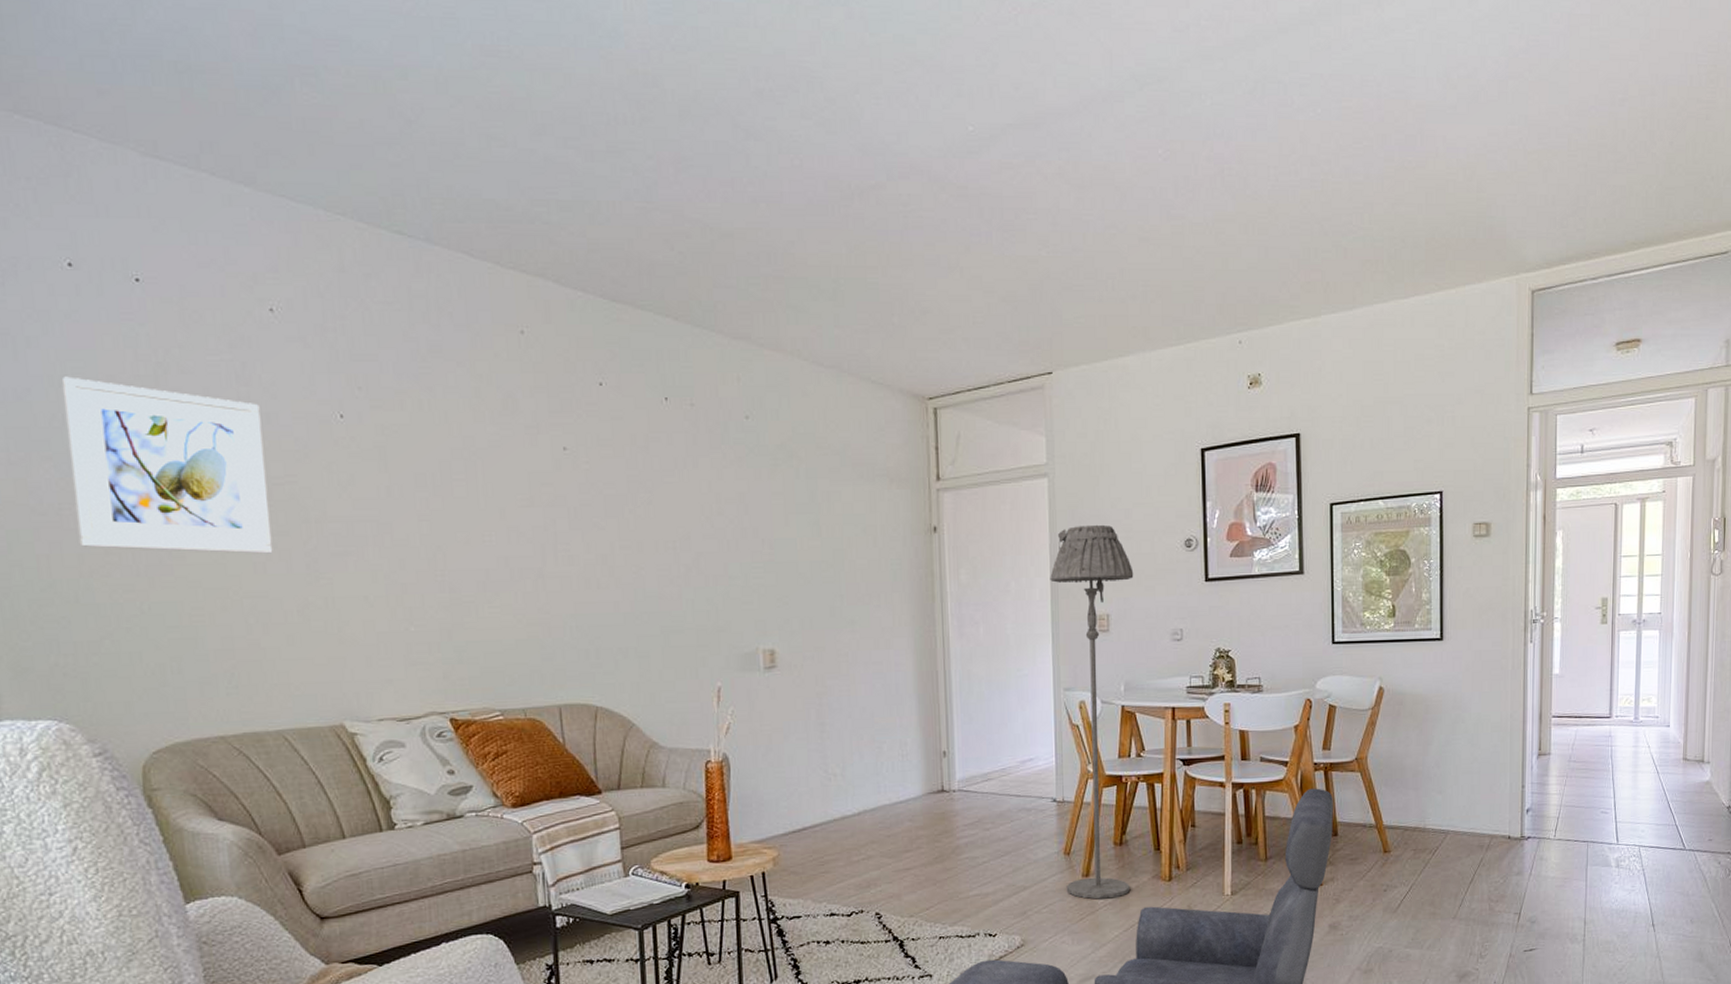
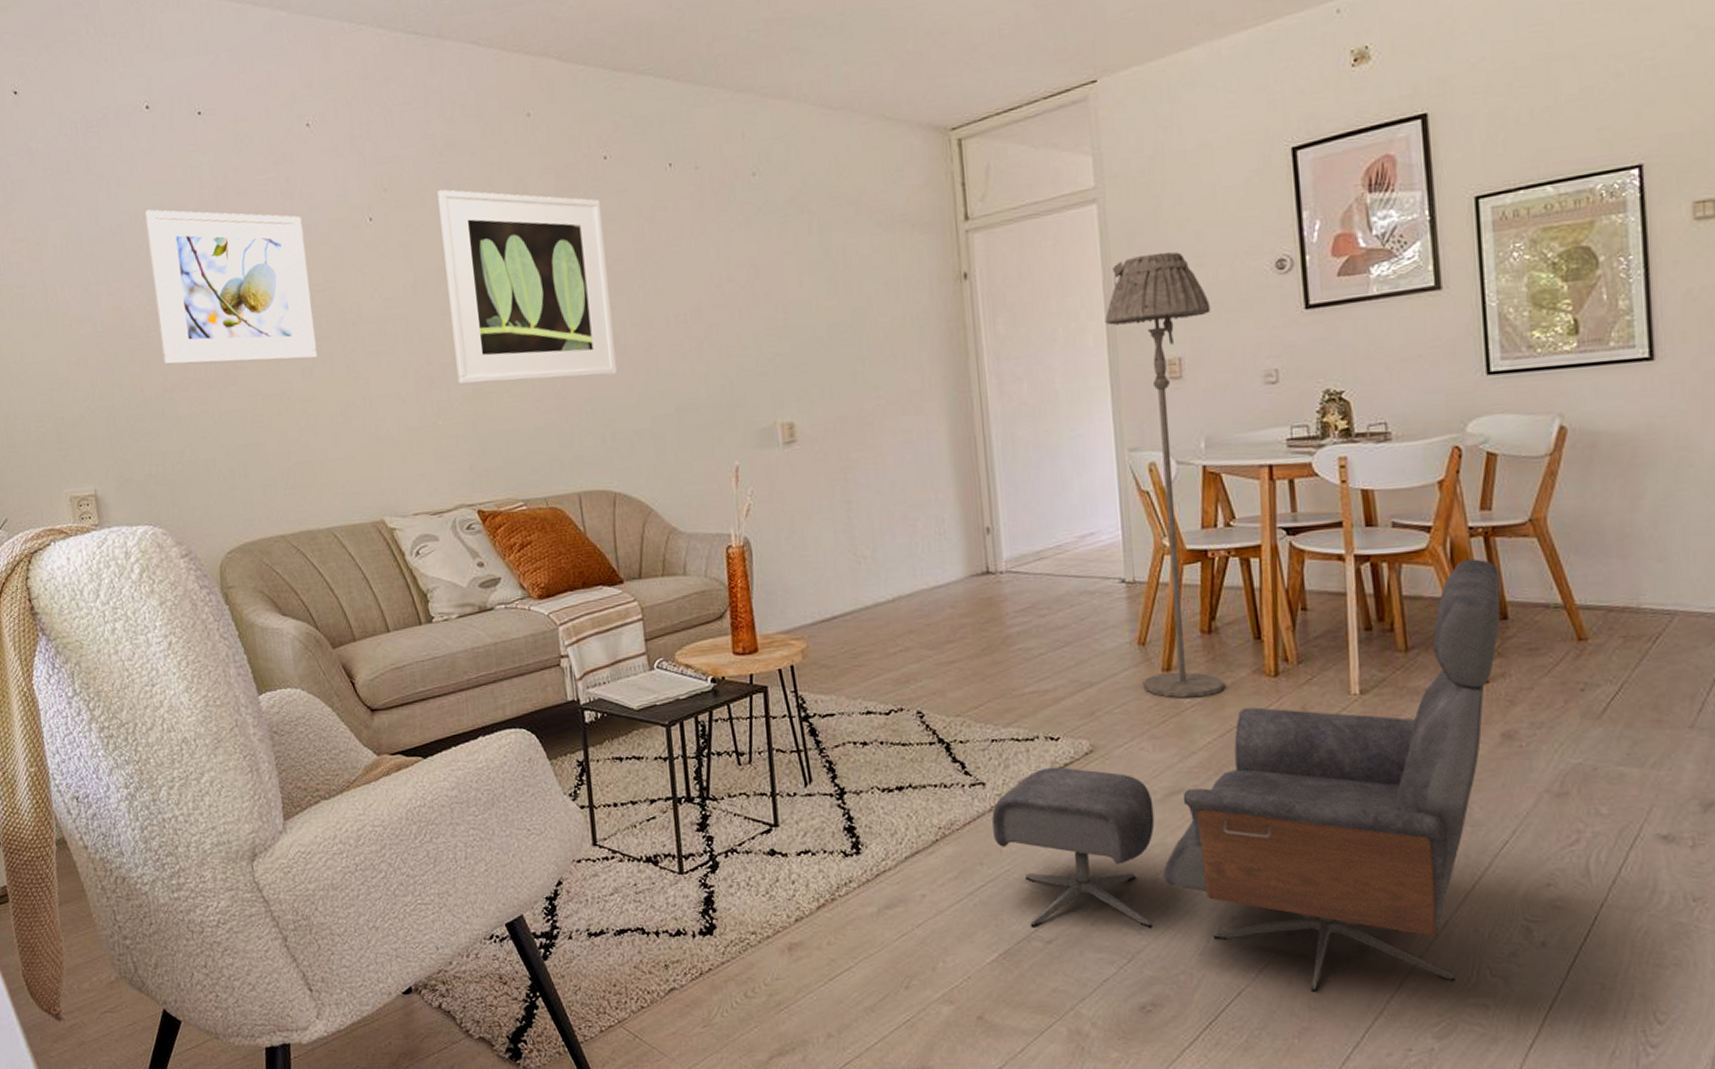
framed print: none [419,396,604,594] -> present [437,189,617,385]

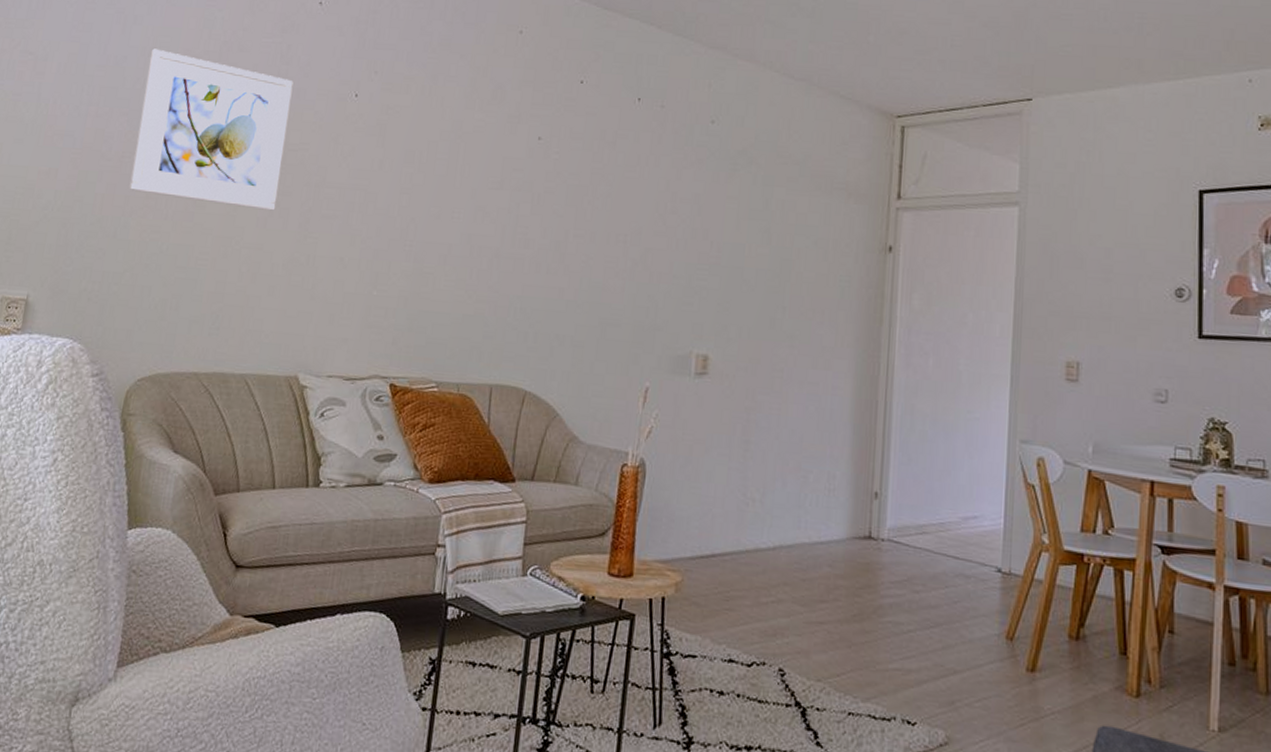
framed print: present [437,189,617,385] -> none [401,82,569,279]
floor lamp: present [1105,251,1224,698] -> none [1005,260,1112,706]

